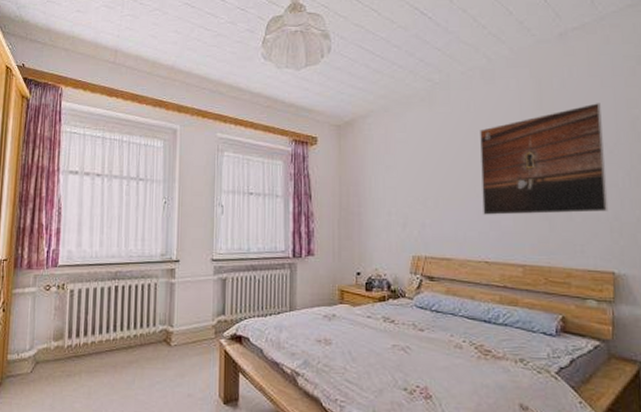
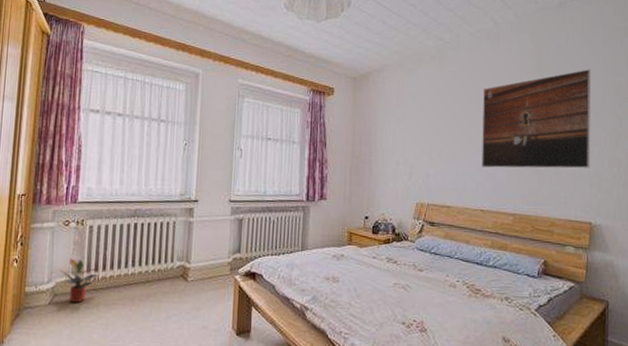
potted plant: none [42,324,81,371] -> present [60,258,99,303]

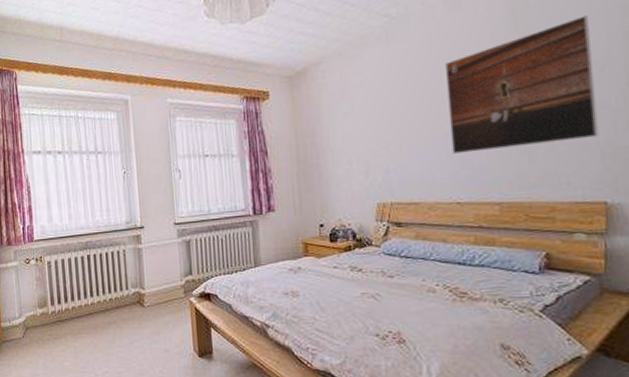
potted plant: present [60,258,99,303] -> none [28,293,62,335]

